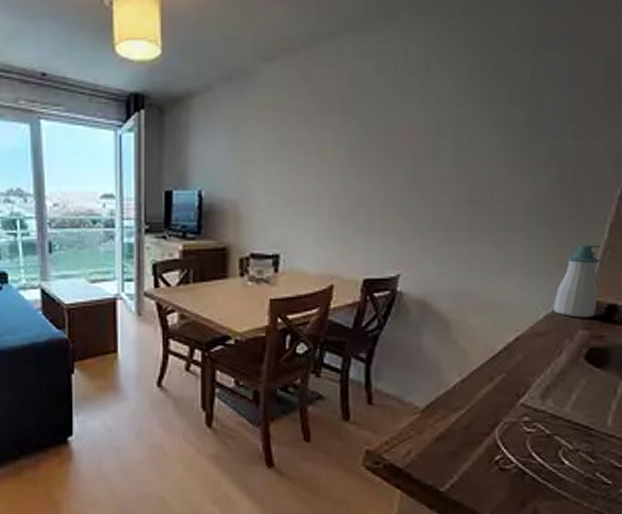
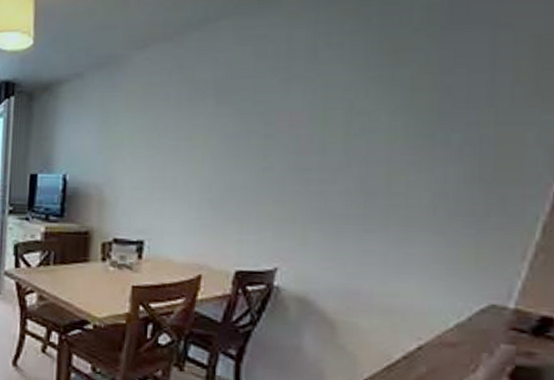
soap bottle: present [553,245,600,318] -> none [466,246,529,331]

